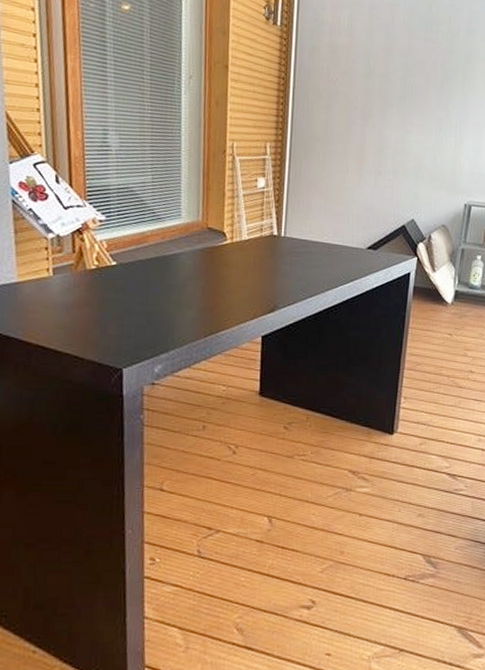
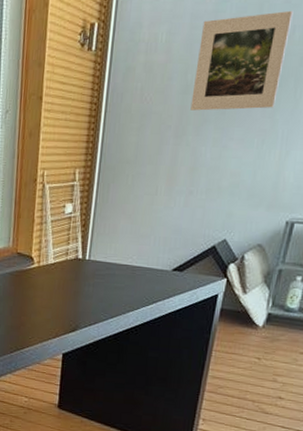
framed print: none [374,11,457,99] -> present [190,10,293,111]

